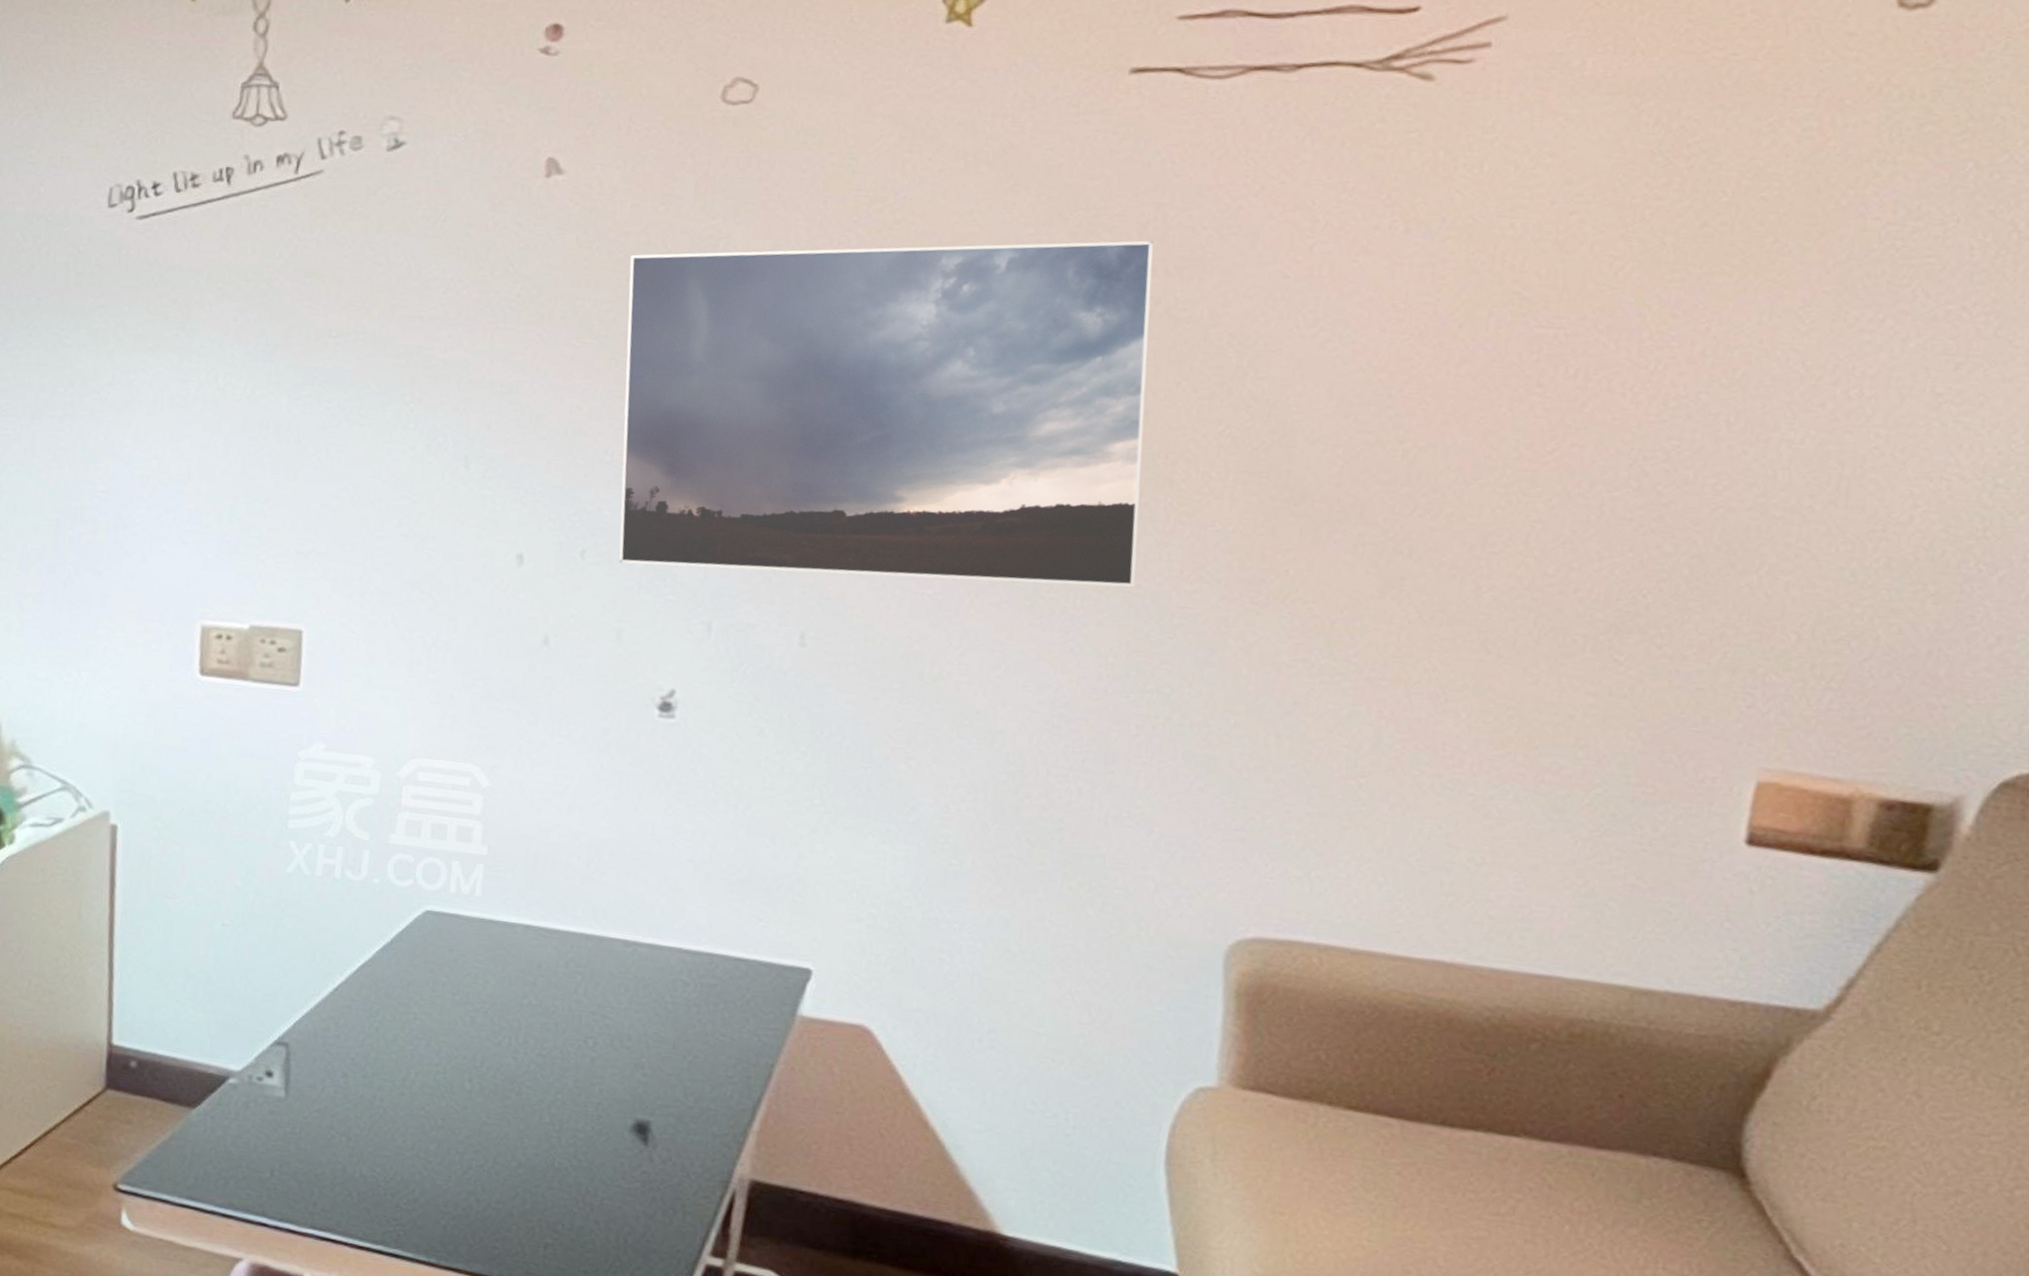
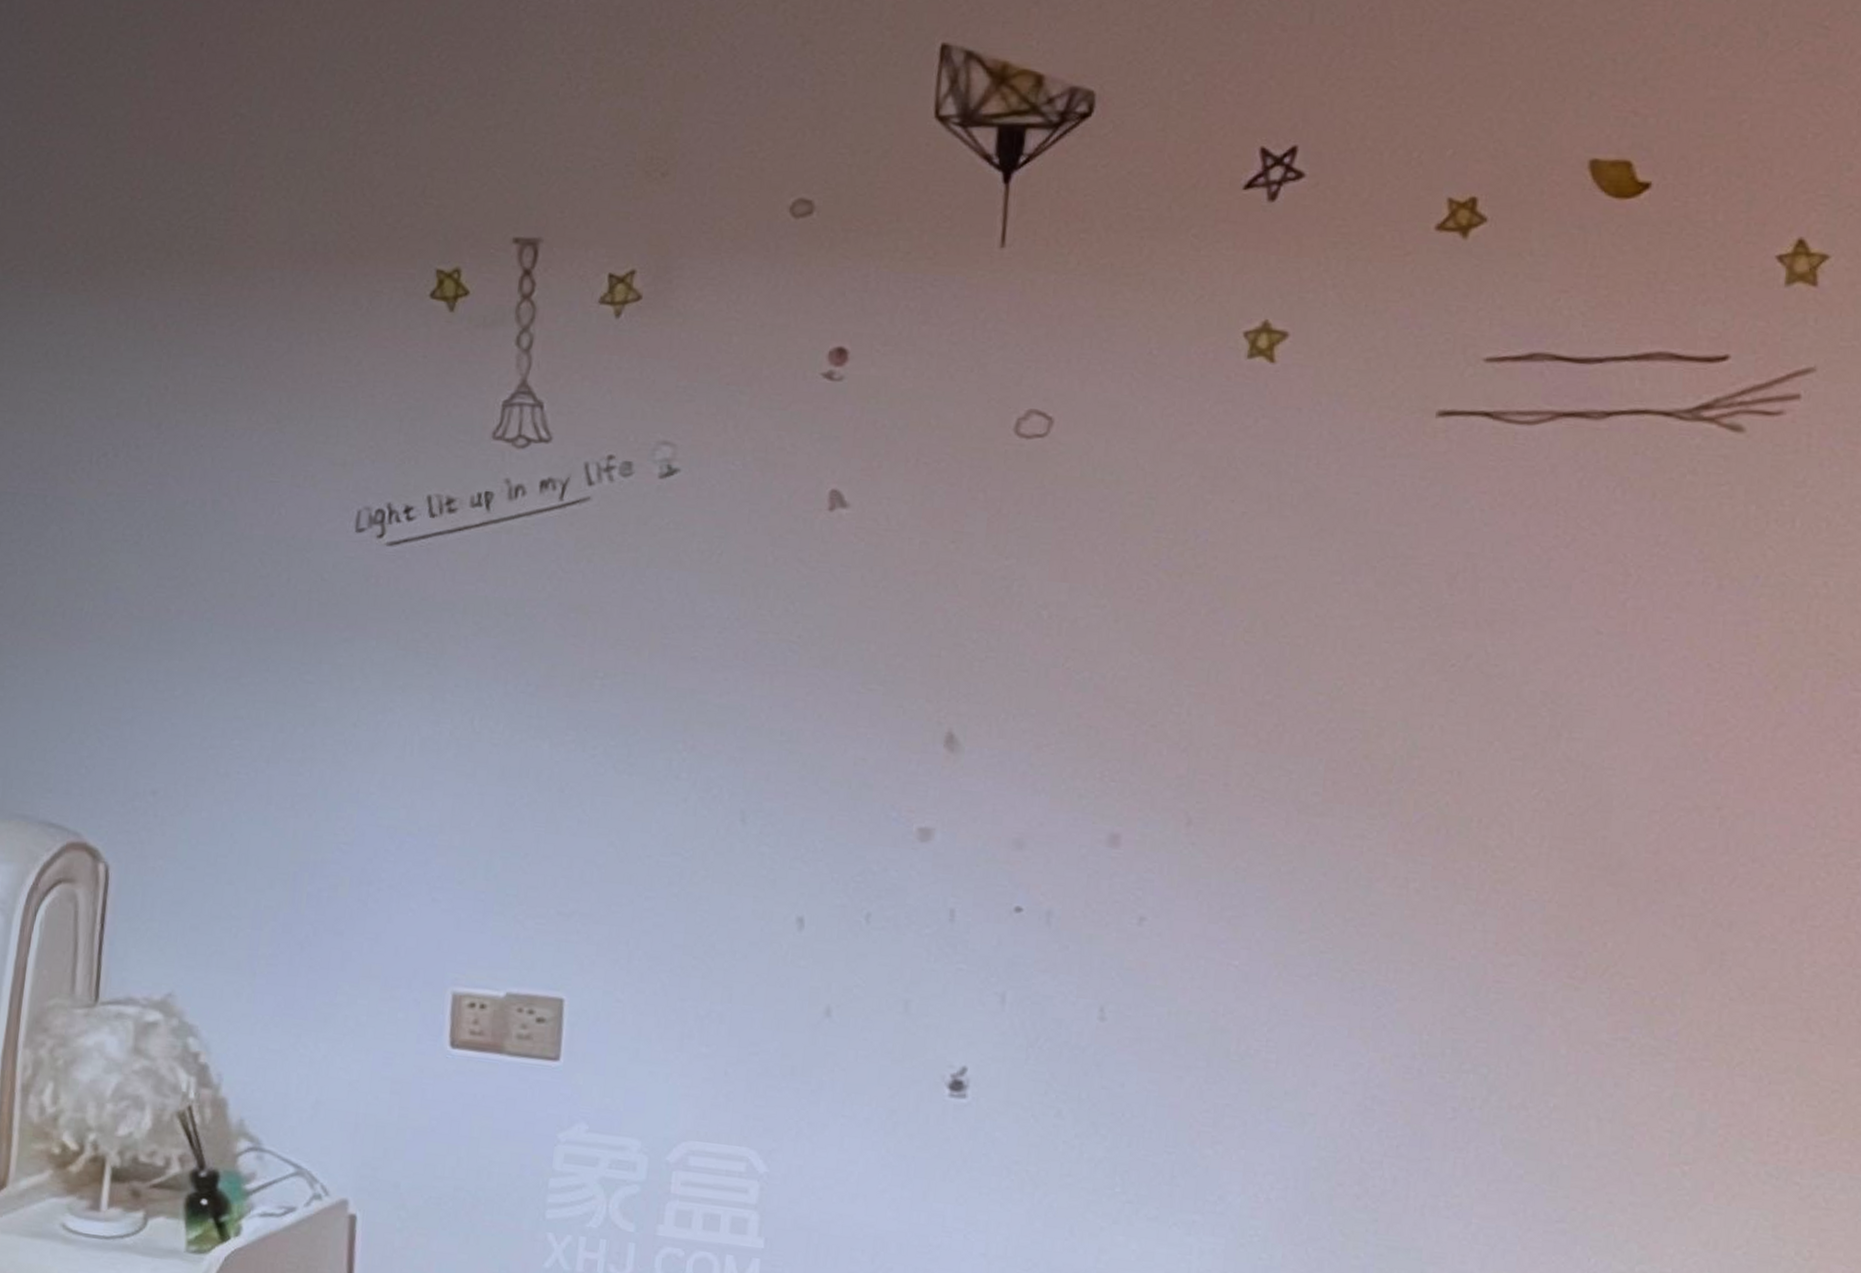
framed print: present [619,240,1154,587] -> none [906,591,1464,960]

